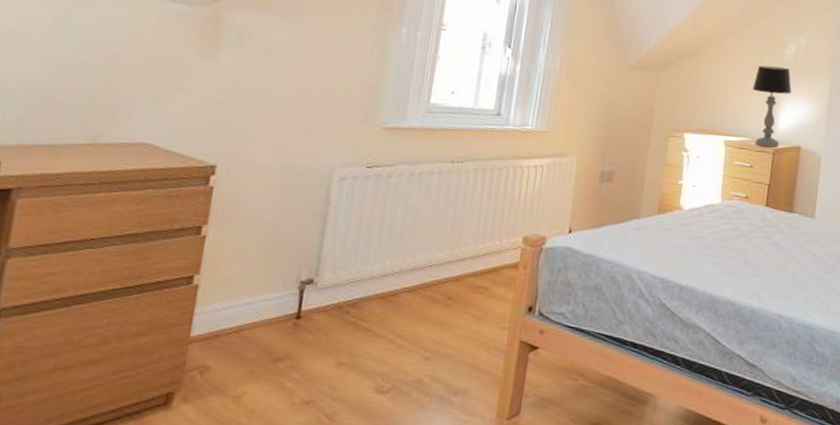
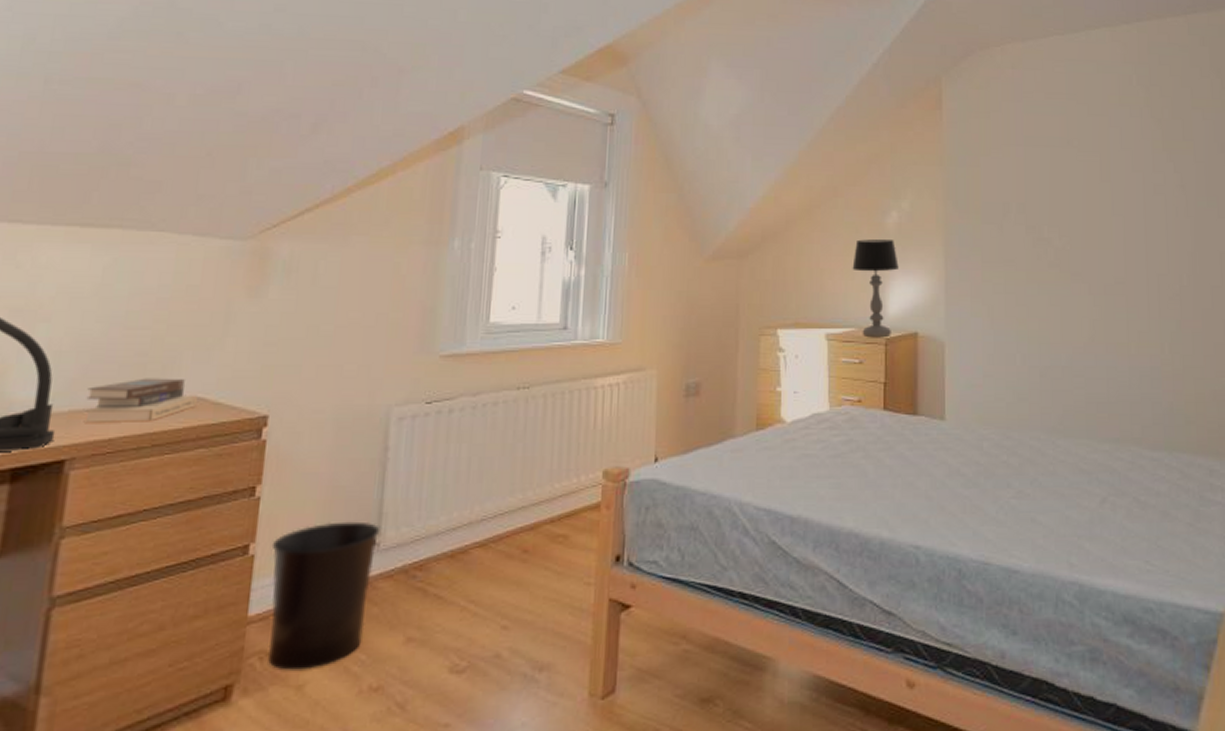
books: none [31,121,147,162] -> present [83,378,197,422]
waste bin: none [208,261,319,383] -> present [267,521,381,670]

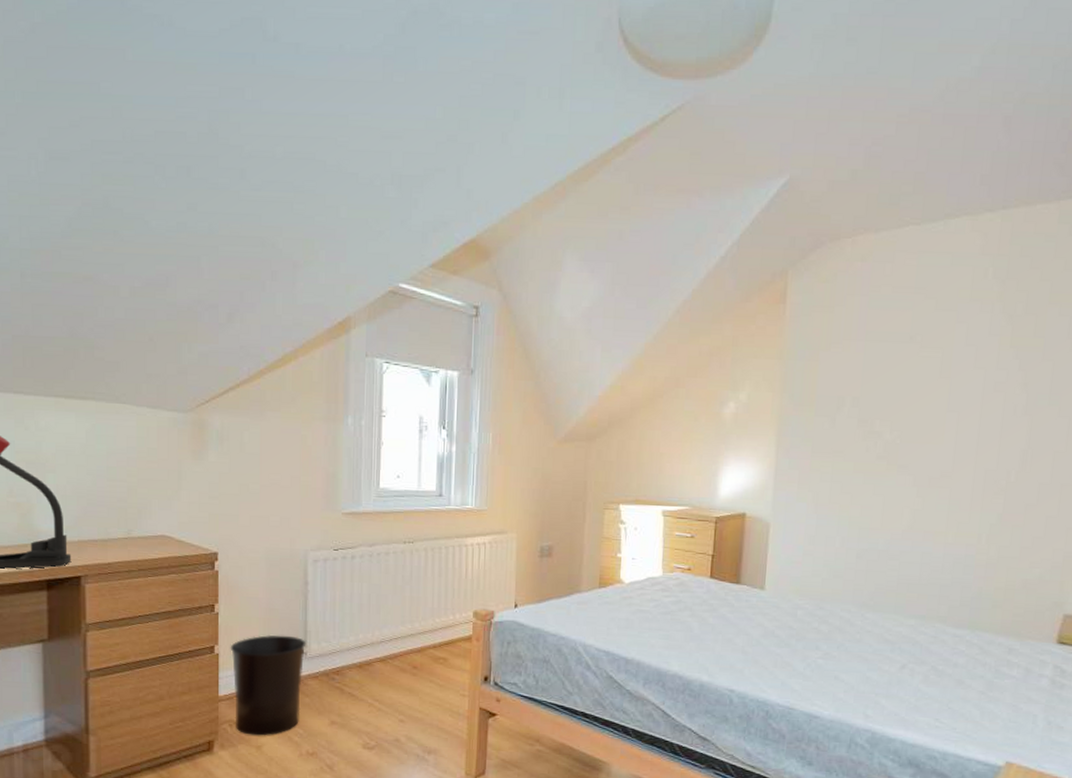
books: present [83,378,197,422] -> none [88,519,165,552]
table lamp: present [852,239,899,338] -> none [689,427,733,517]

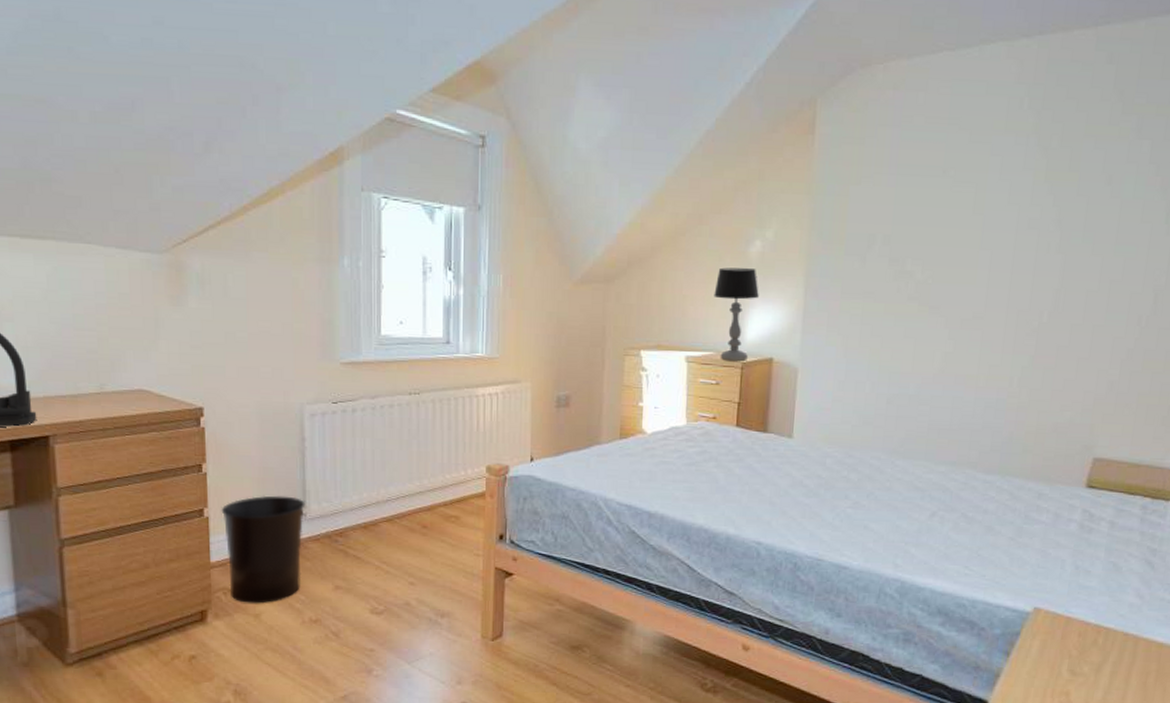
table lamp: none [689,427,733,517] -> present [714,267,759,362]

